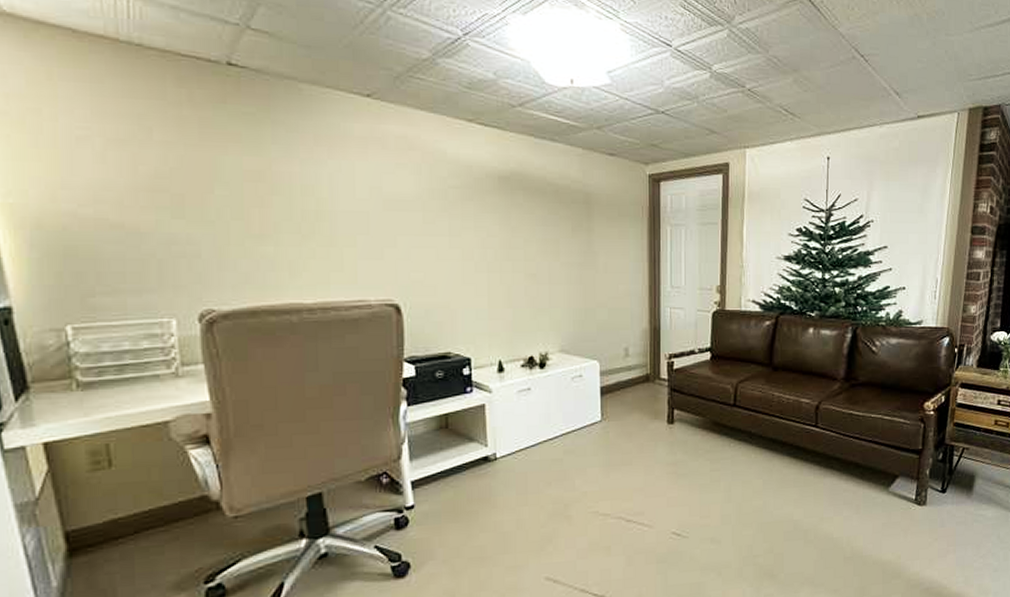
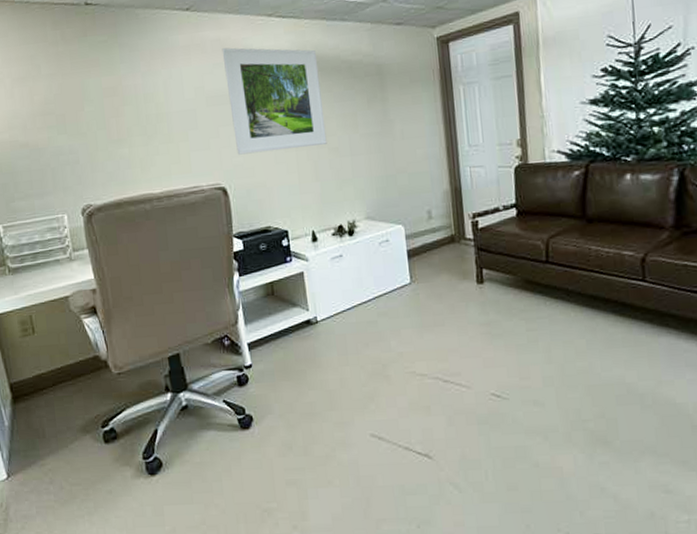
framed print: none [408,148,524,270] -> present [222,47,327,155]

